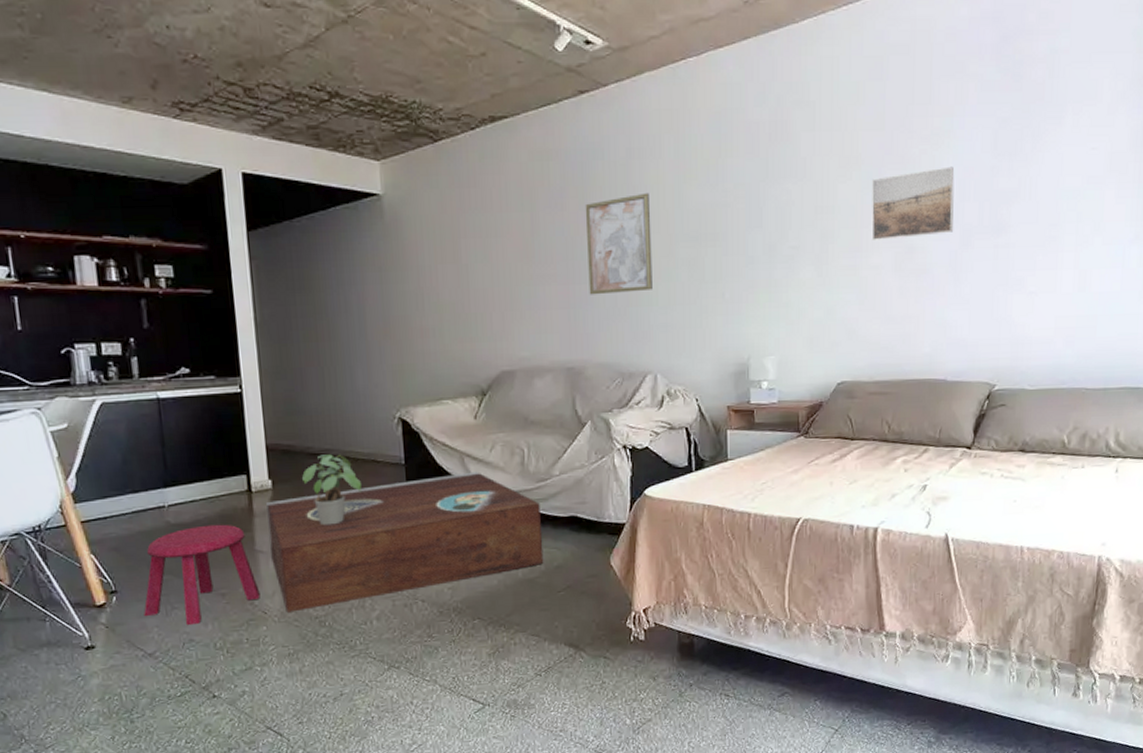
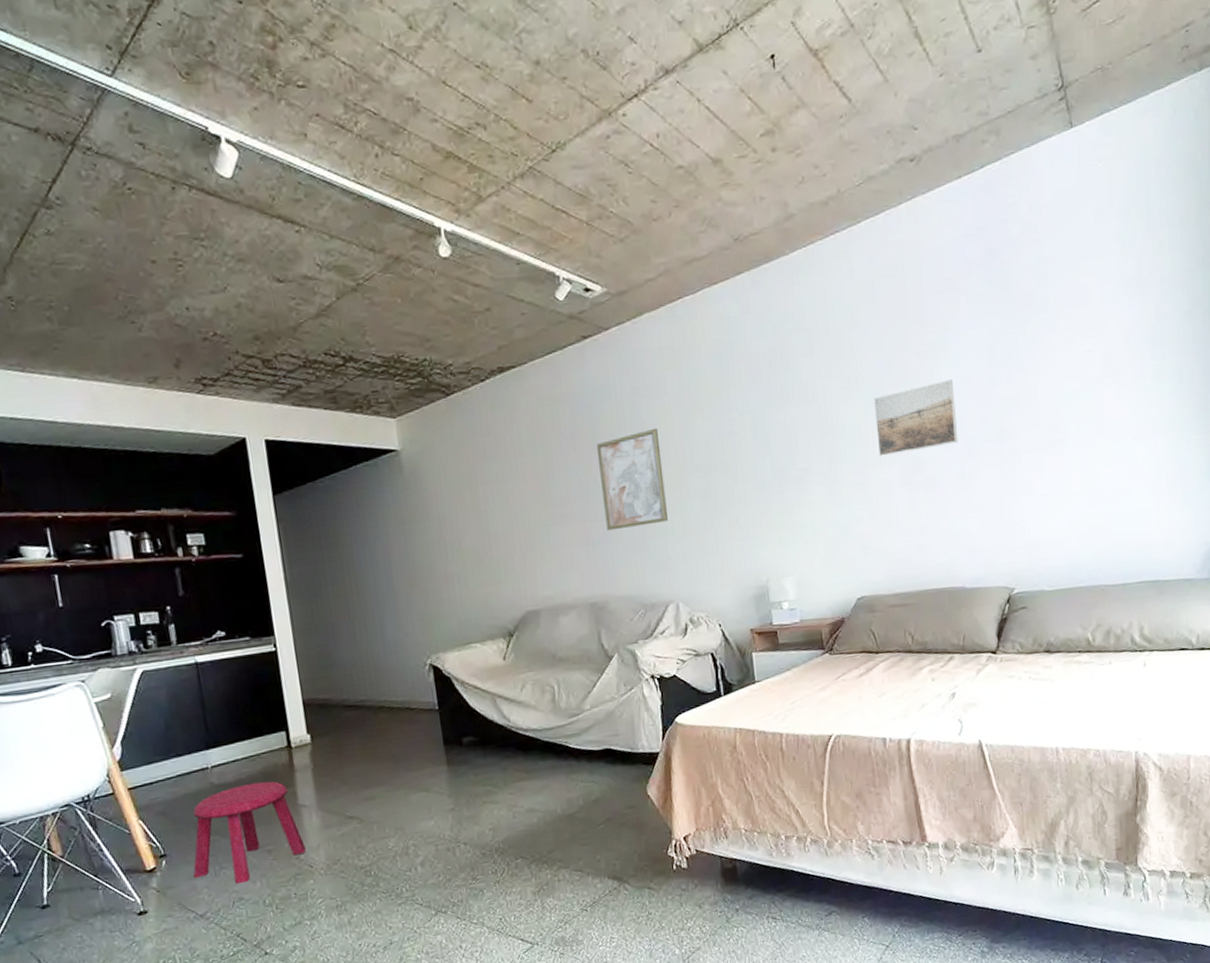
stereo: present [266,472,544,613] -> none [306,711,582,865]
potted plant: present [302,454,362,526] -> none [339,705,398,776]

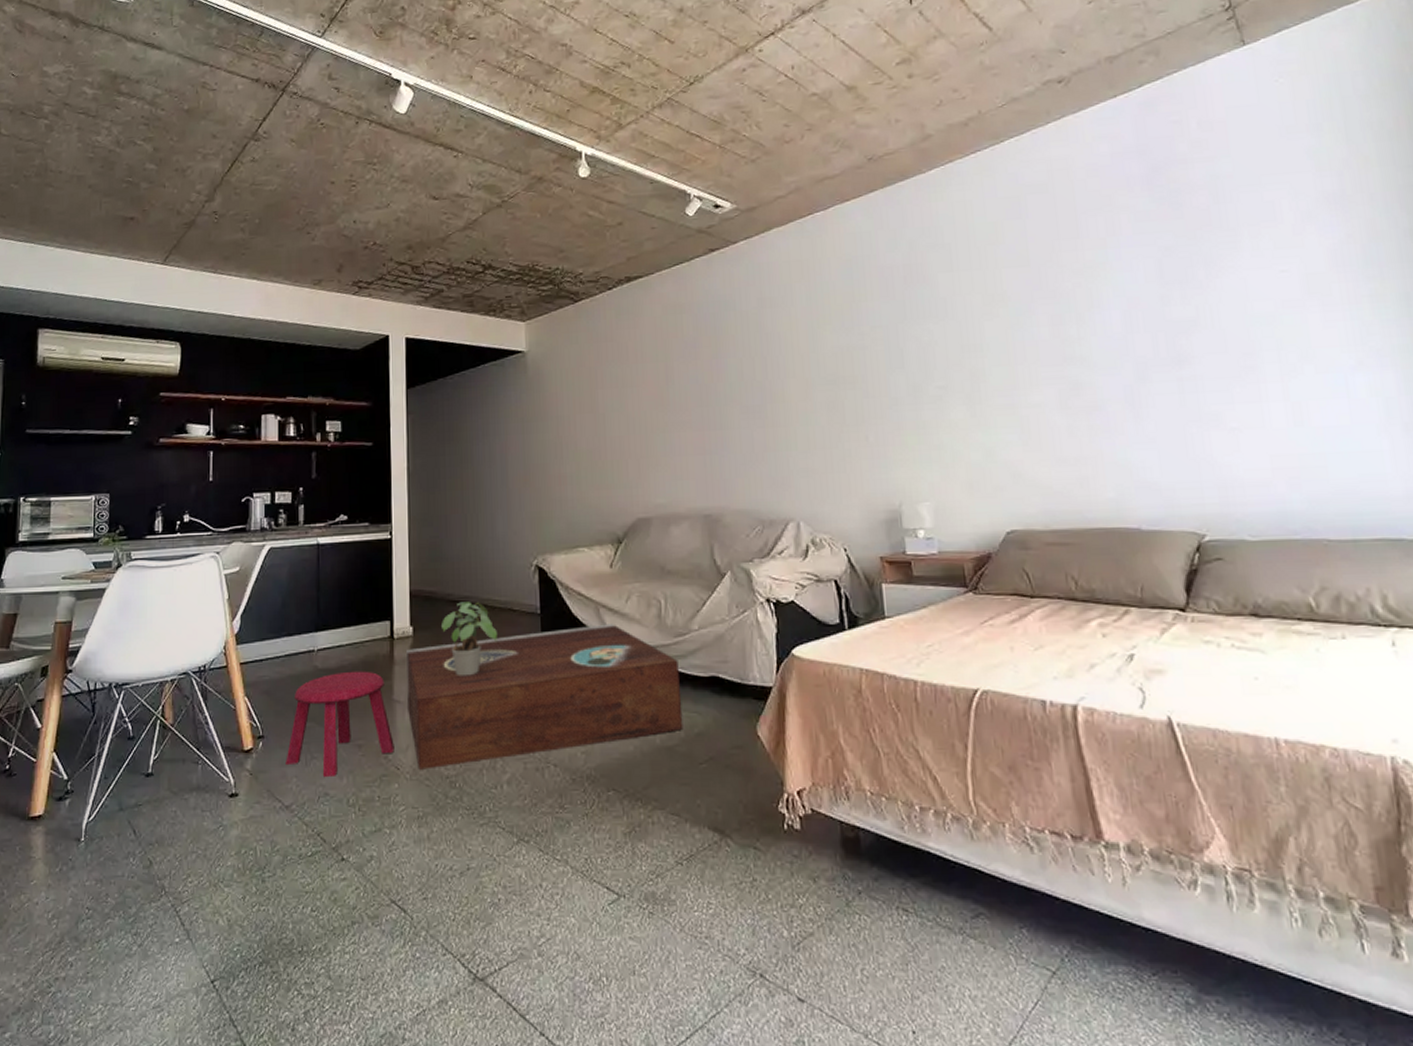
stereo: none [306,711,582,865] -> present [407,624,684,770]
potted plant: none [339,705,398,776] -> present [442,602,497,676]
wall art: present [596,428,668,531] -> none [718,339,791,441]
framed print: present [874,379,959,457] -> none [1022,298,1125,377]

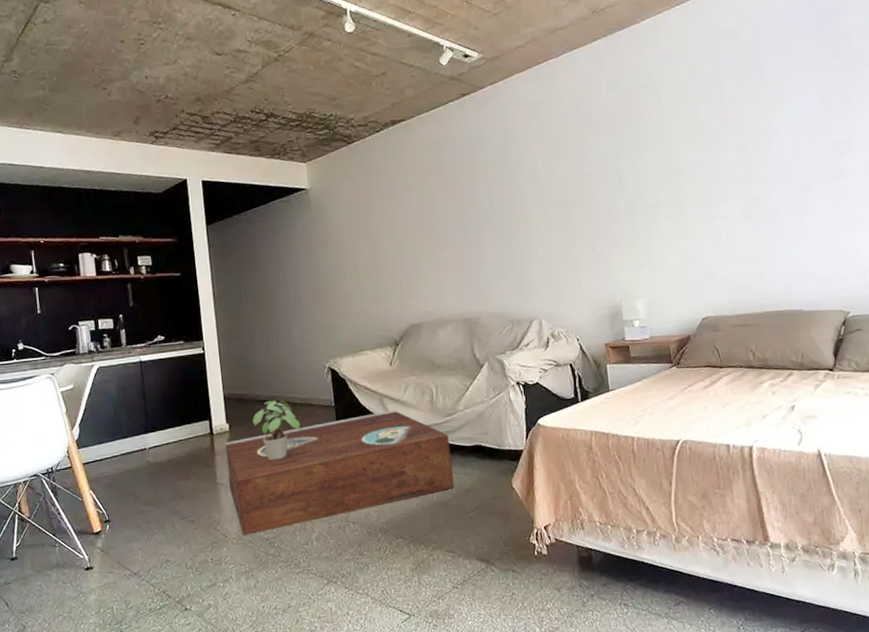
stool: present [286,671,394,778] -> none [130,462,222,549]

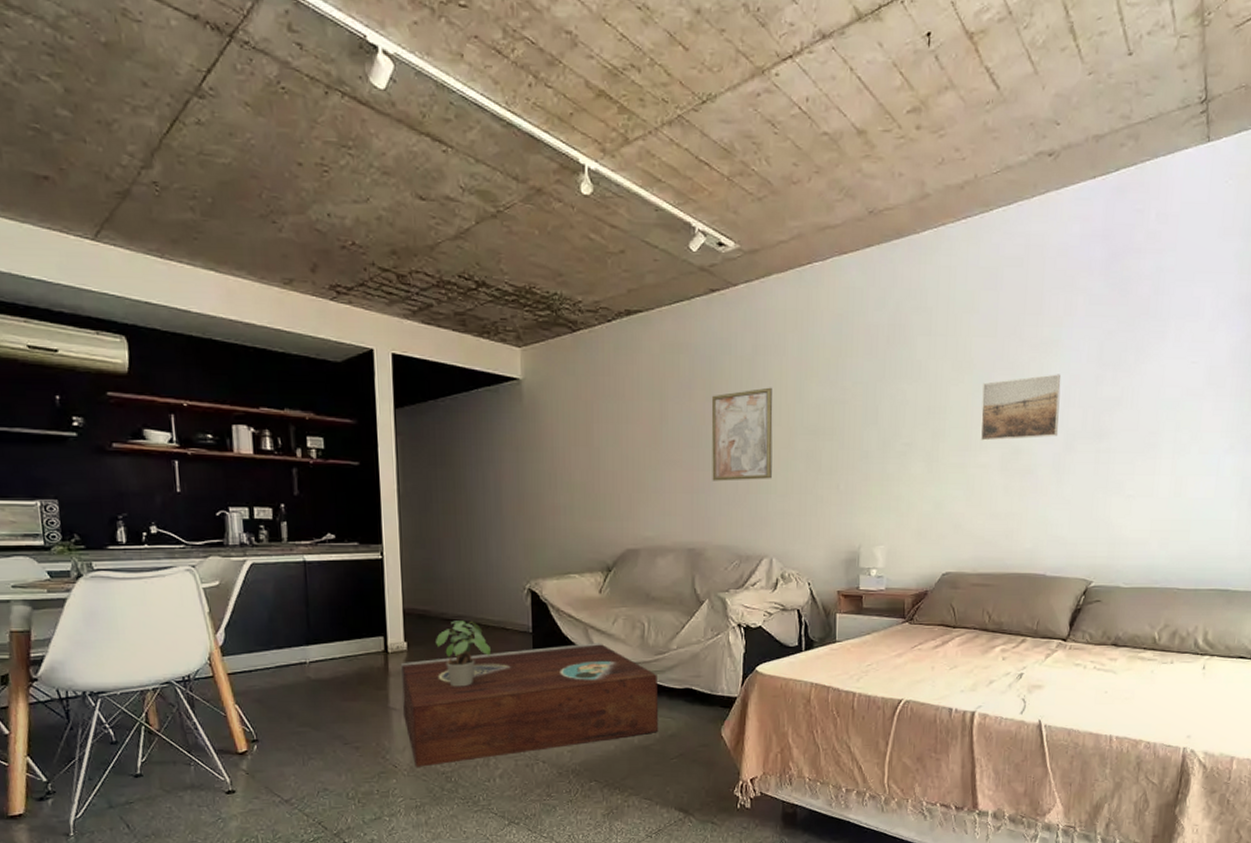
wall art: none [471,170,533,257] -> present [711,387,773,481]
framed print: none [716,126,795,194] -> present [980,374,1061,441]

